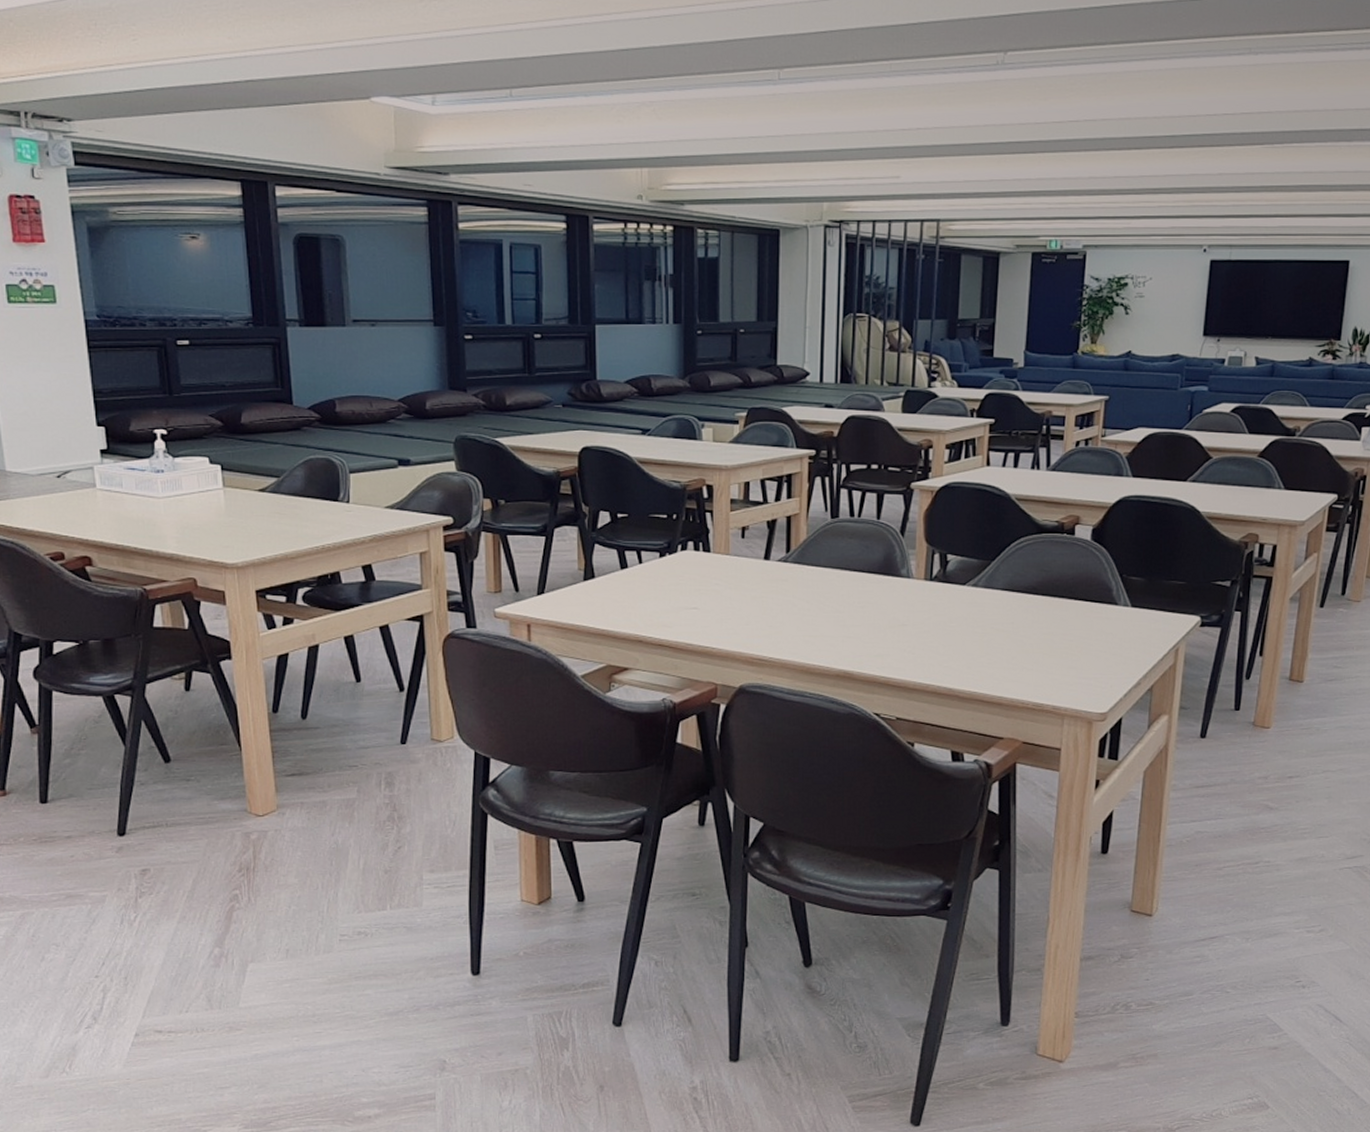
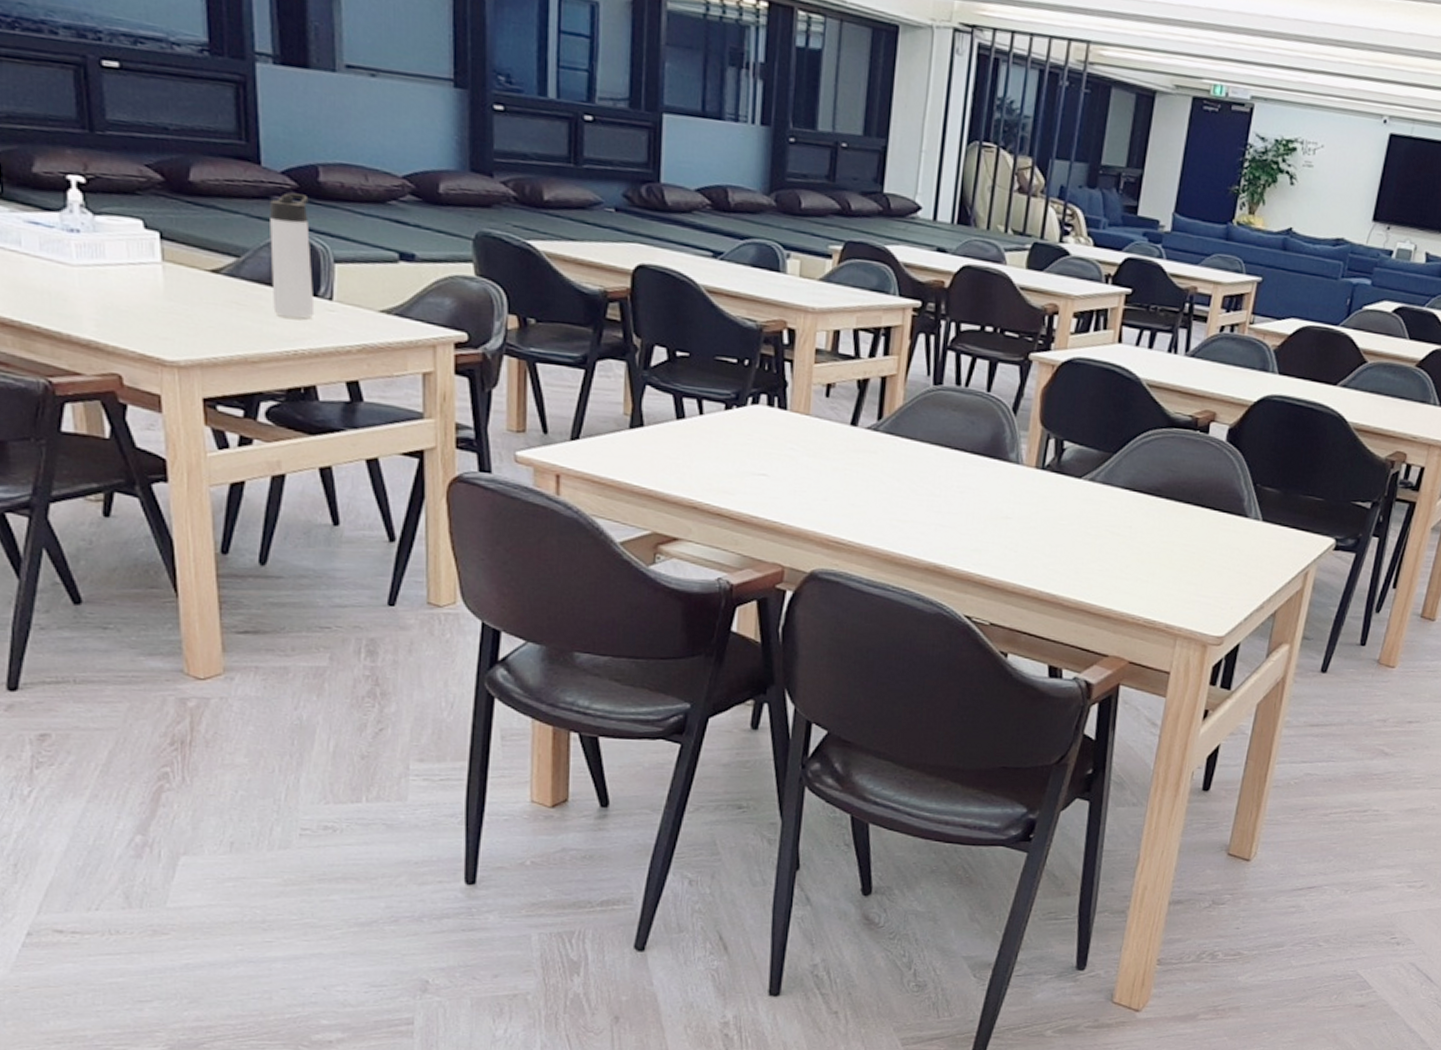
thermos bottle: none [301,423,336,521] -> present [270,193,315,320]

